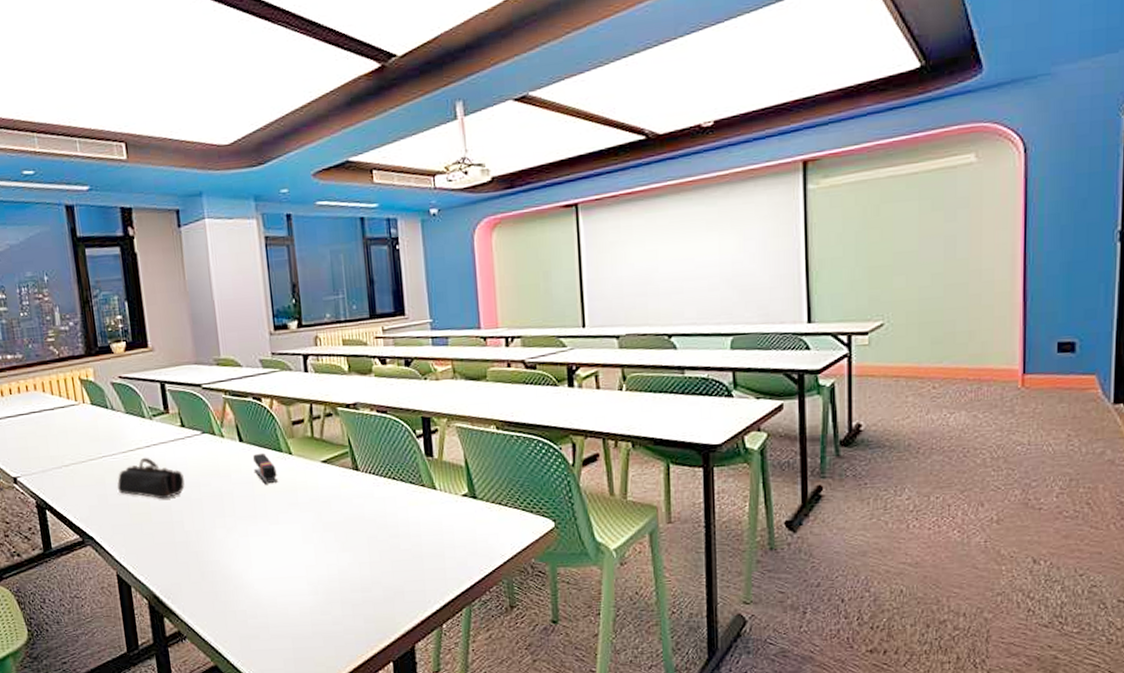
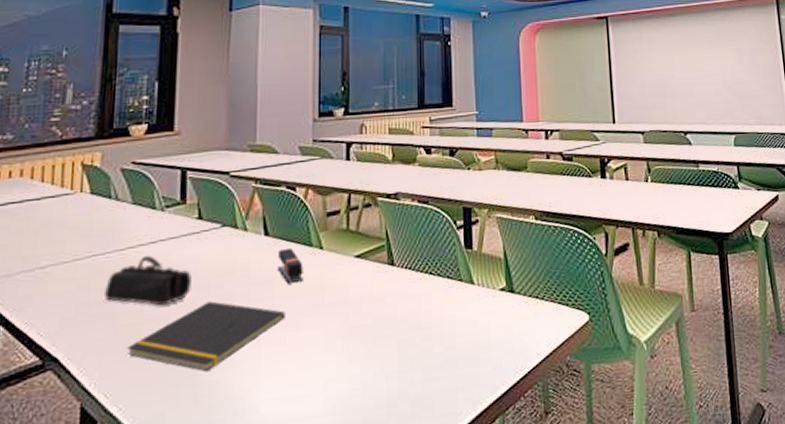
notepad: none [142,497,266,554] -> present [126,301,285,372]

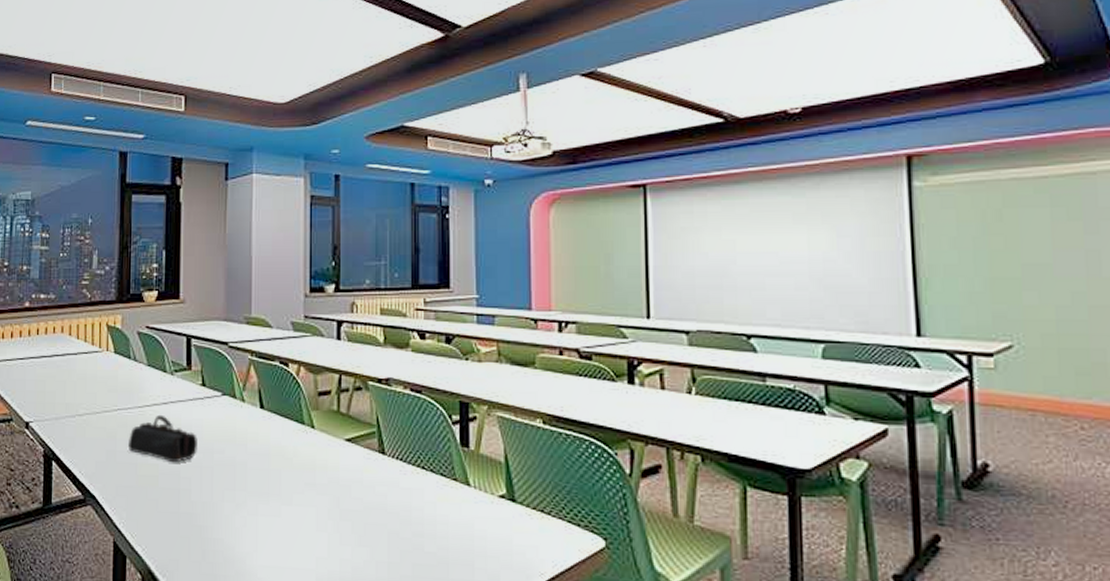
notepad: present [126,301,285,372] -> none [146,465,280,530]
stapler: present [277,247,303,284] -> none [272,423,296,459]

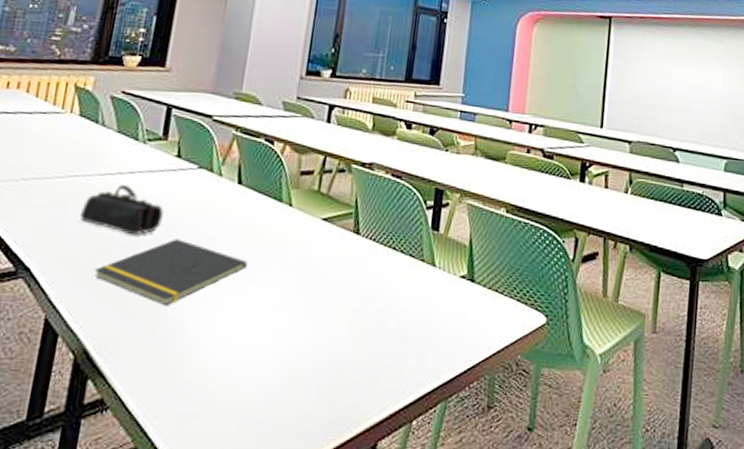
notepad: none [146,465,280,530] -> present [94,238,248,307]

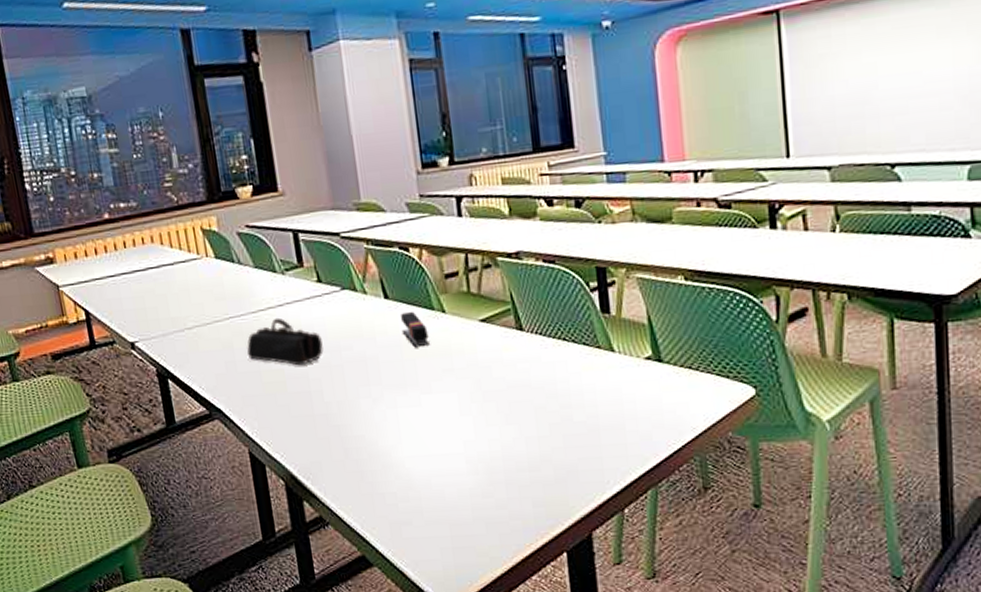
notepad: present [94,238,248,307] -> none [276,362,417,428]
stapler: none [245,199,271,236] -> present [401,311,430,348]

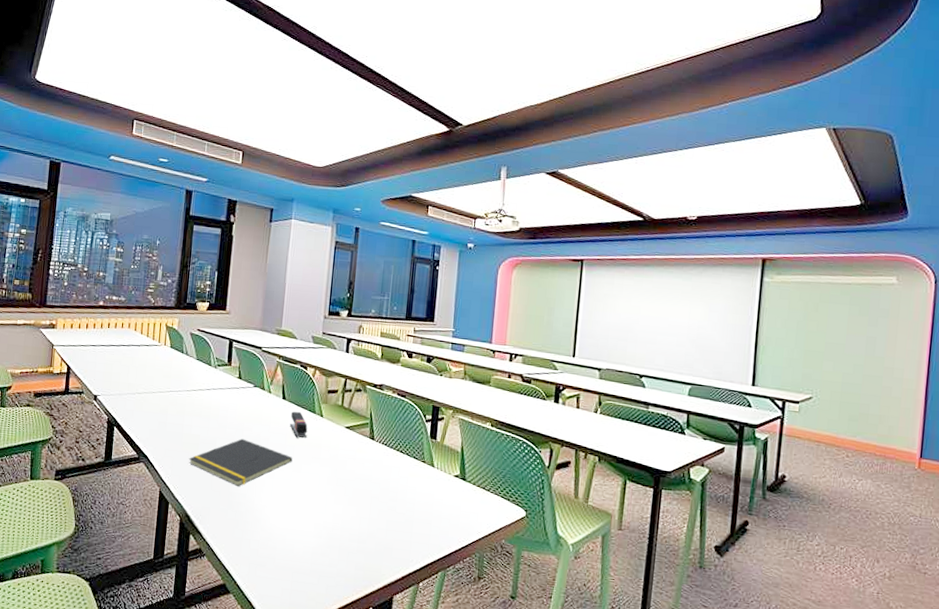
pencil case: present [247,317,323,366] -> none [177,397,232,435]
notepad: none [276,362,417,428] -> present [188,438,293,487]

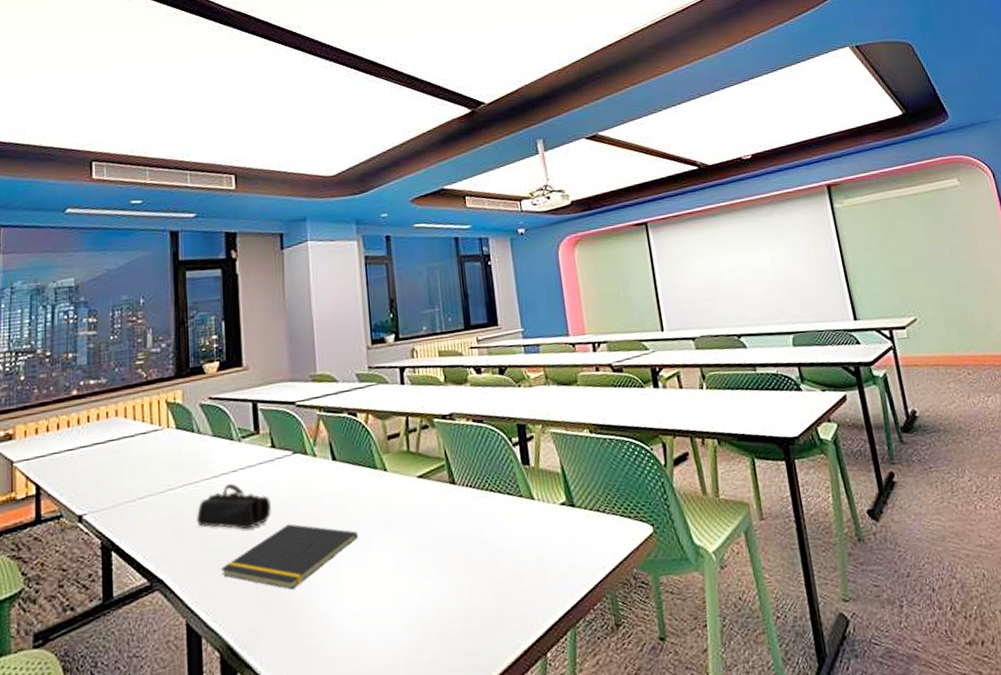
pencil case: none [177,397,232,435] -> present [197,483,271,530]
stapler: present [289,411,308,439] -> none [346,471,371,506]

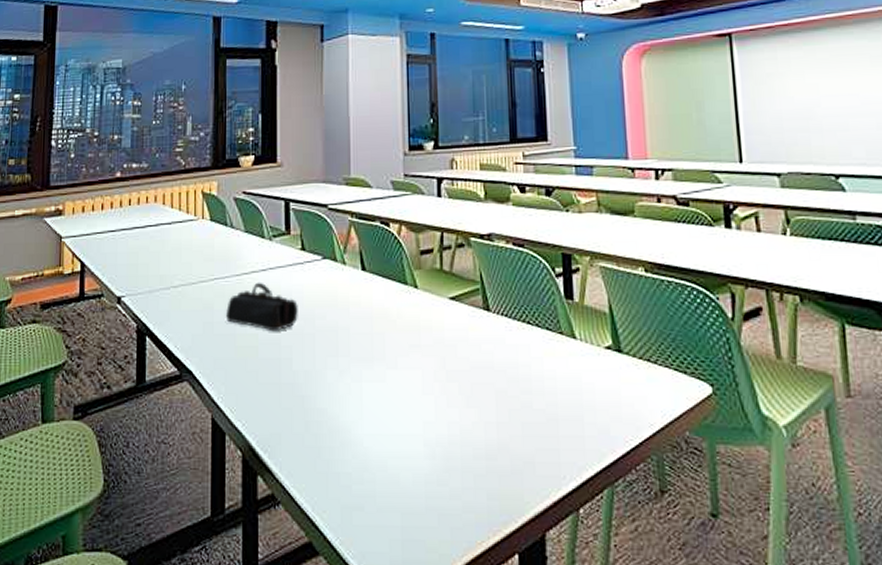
notepad: present [220,523,358,590] -> none [246,331,384,400]

